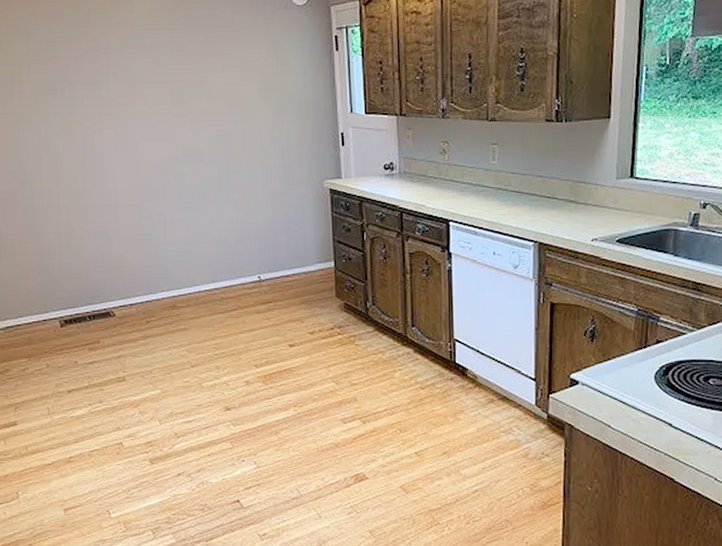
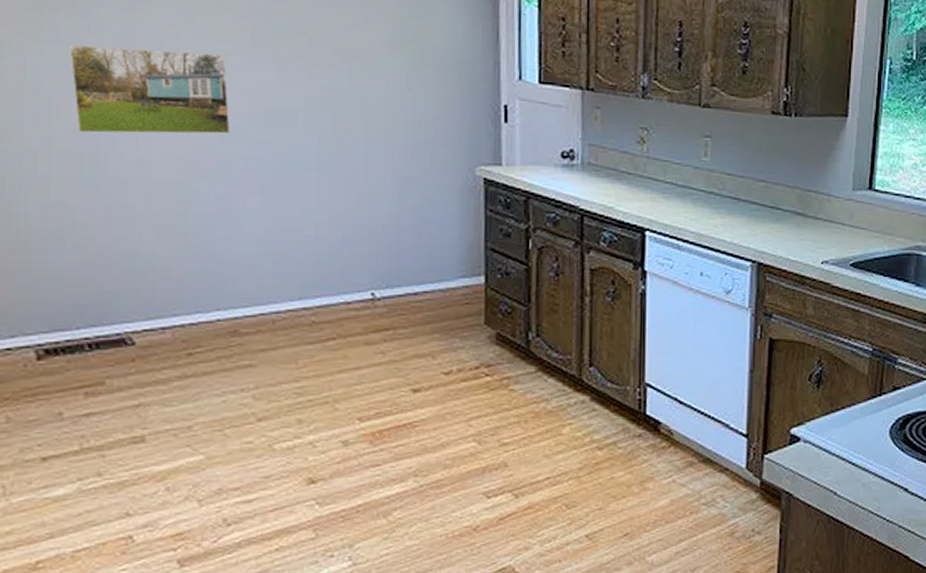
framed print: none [63,113,162,175] -> present [68,44,231,134]

